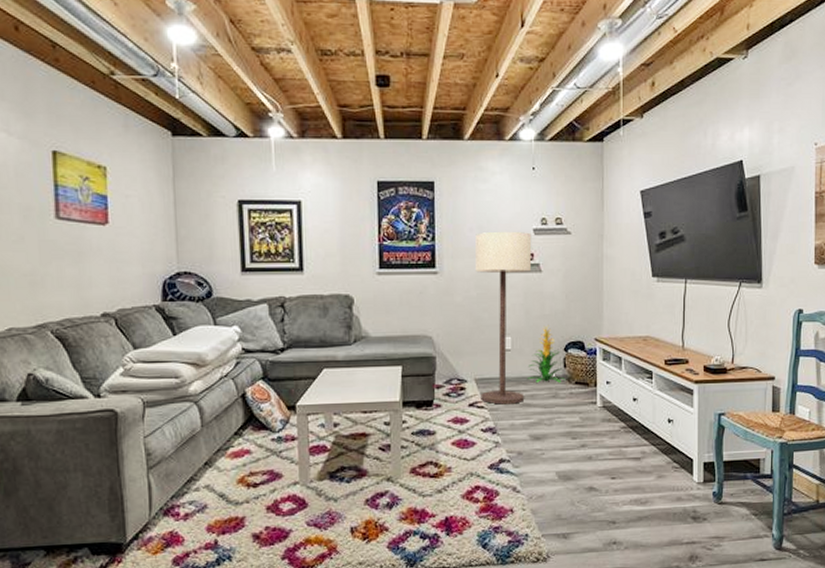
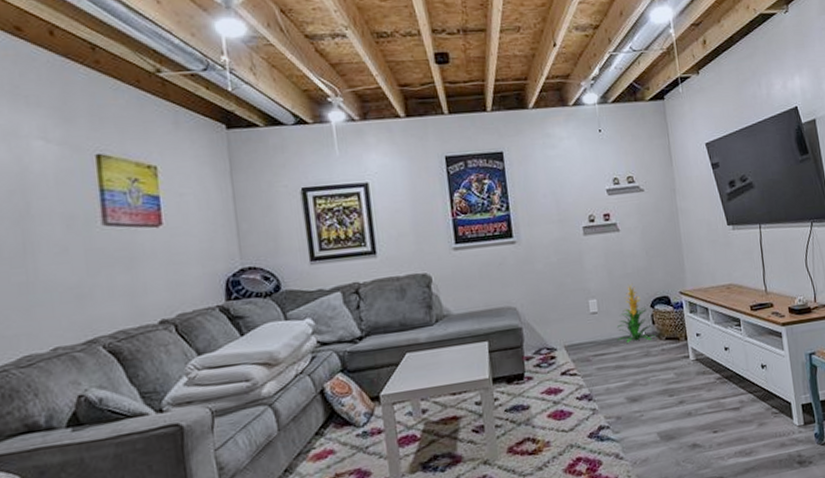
floor lamp: present [475,231,532,405] -> none [550,193,616,370]

